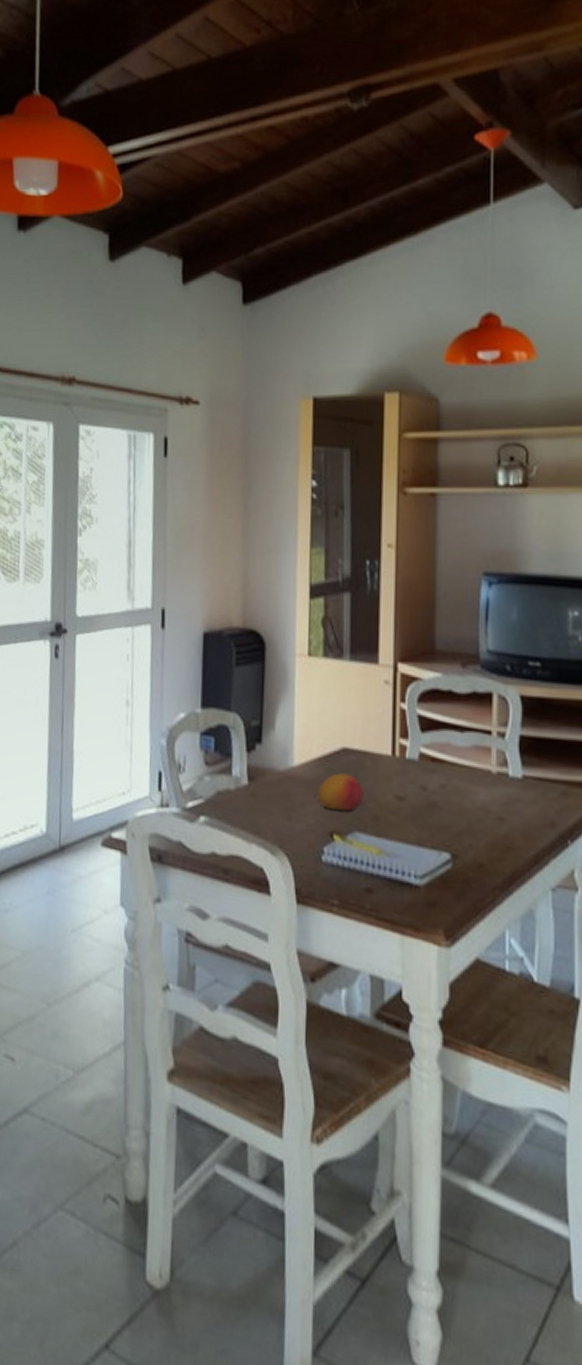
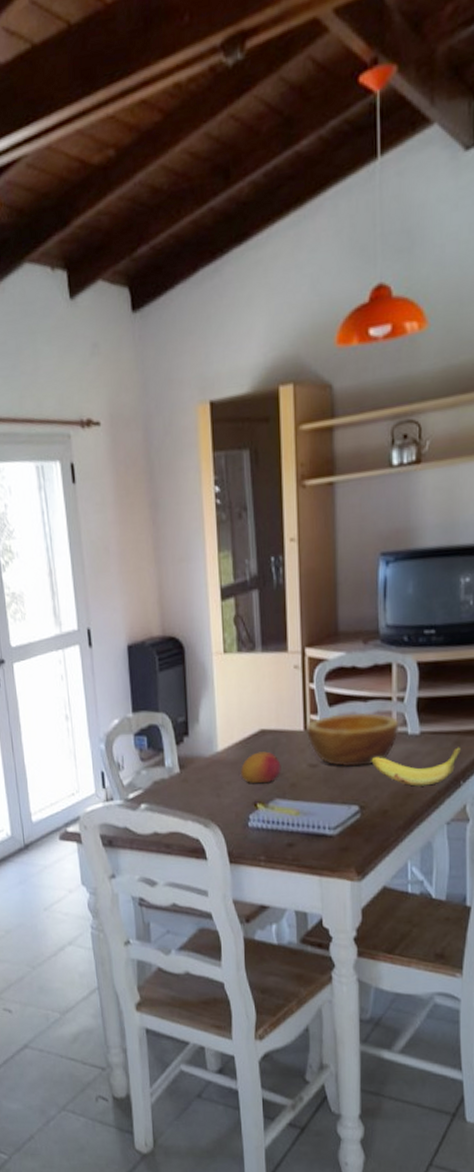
bowl: none [395,741,499,807] -> present [307,713,399,767]
banana: none [466,798,570,841] -> present [371,747,462,787]

